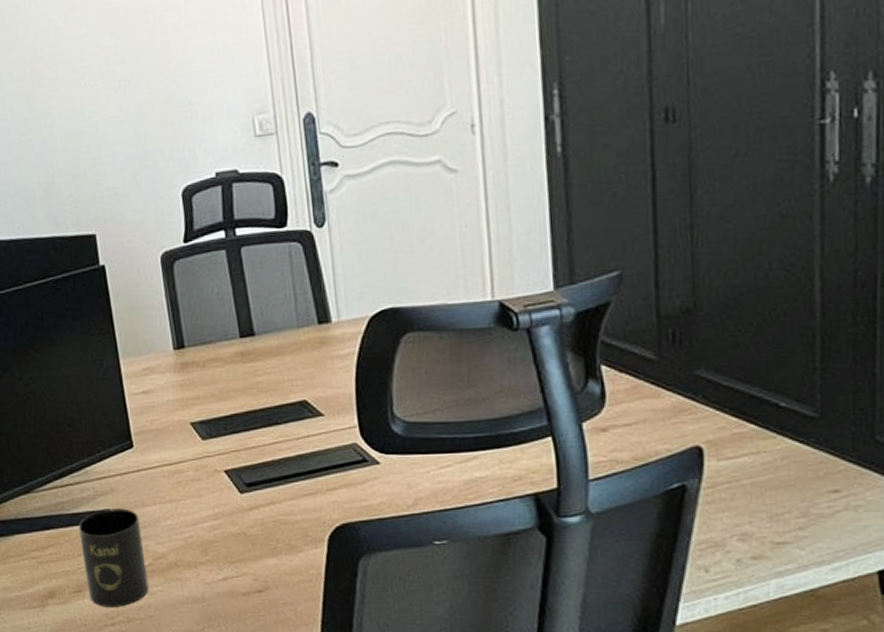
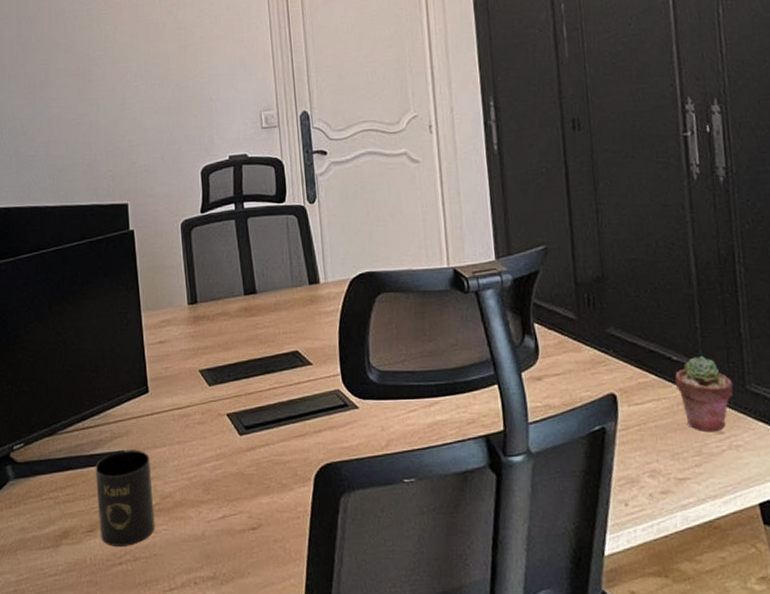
potted succulent: none [782,400,858,491] -> present [675,355,733,433]

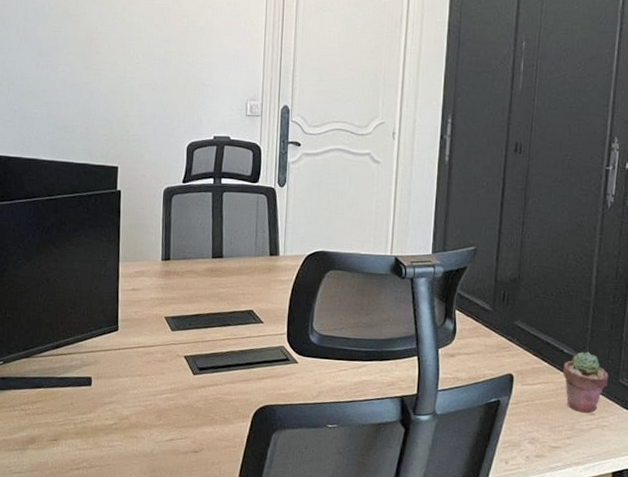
mug: present [95,450,155,546] -> none [62,376,113,455]

